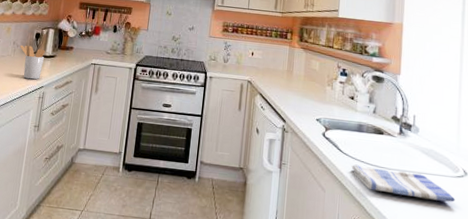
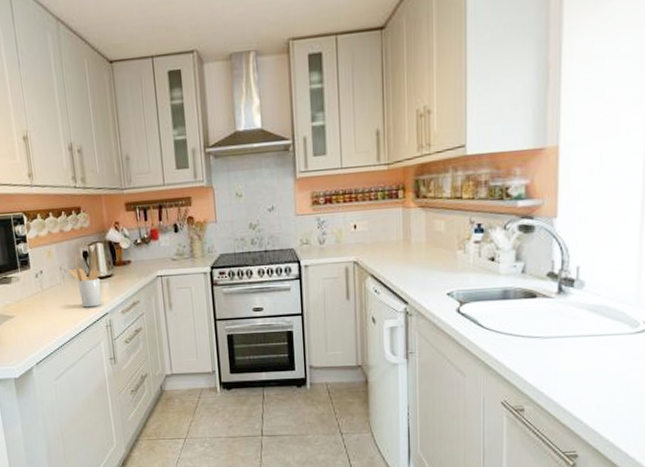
dish towel: present [351,164,456,202] -> none [496,337,634,366]

